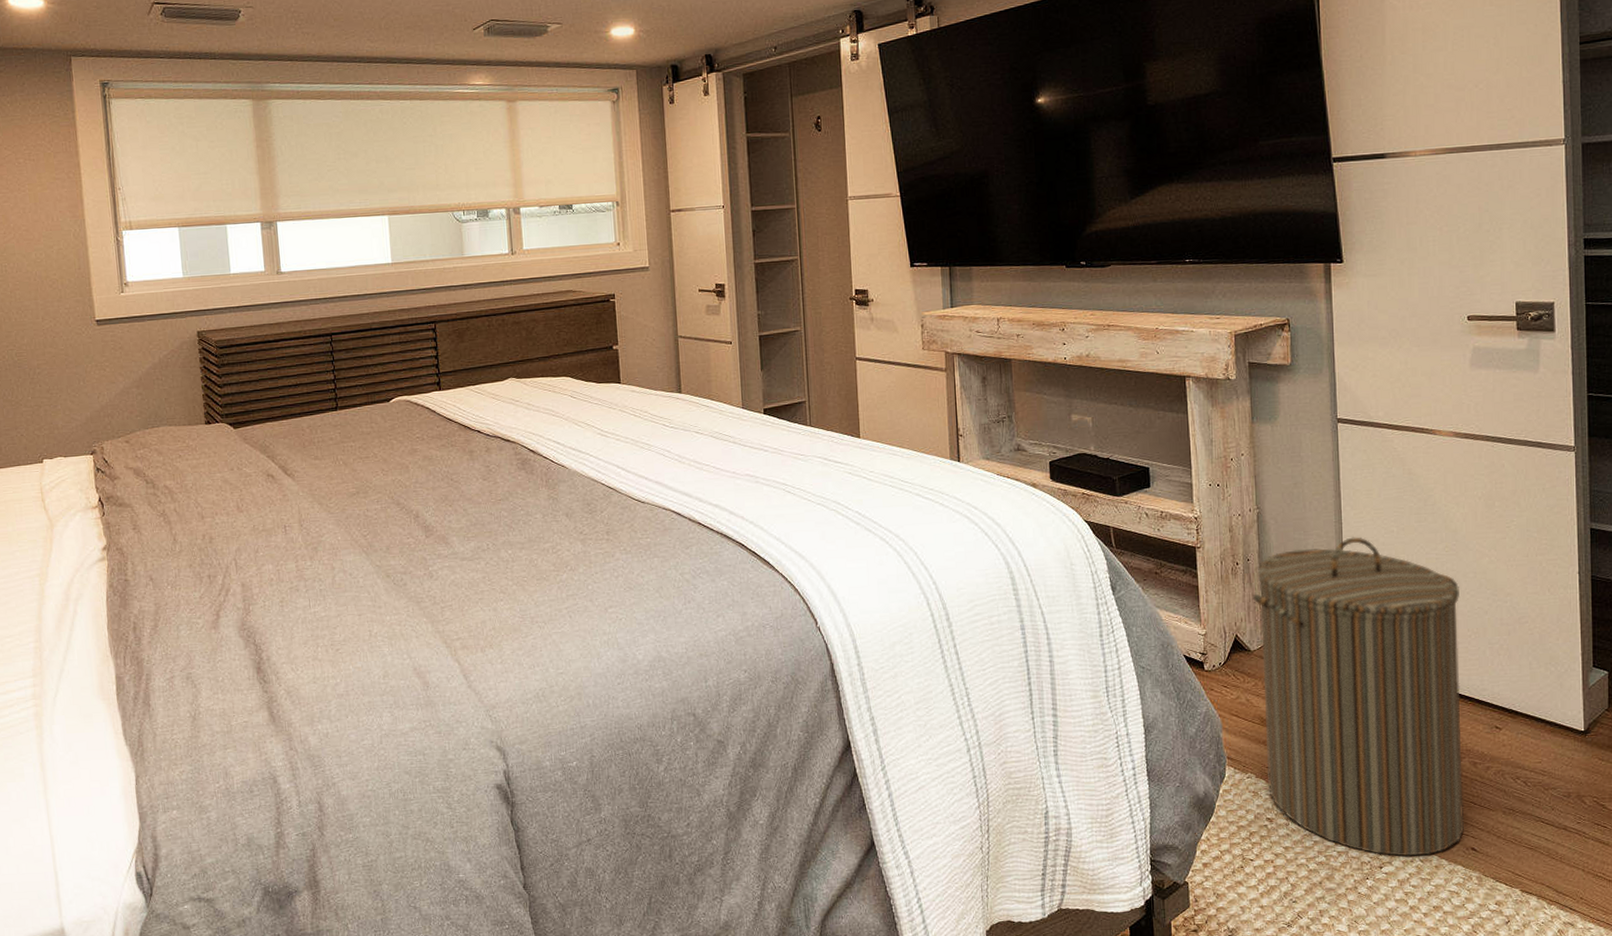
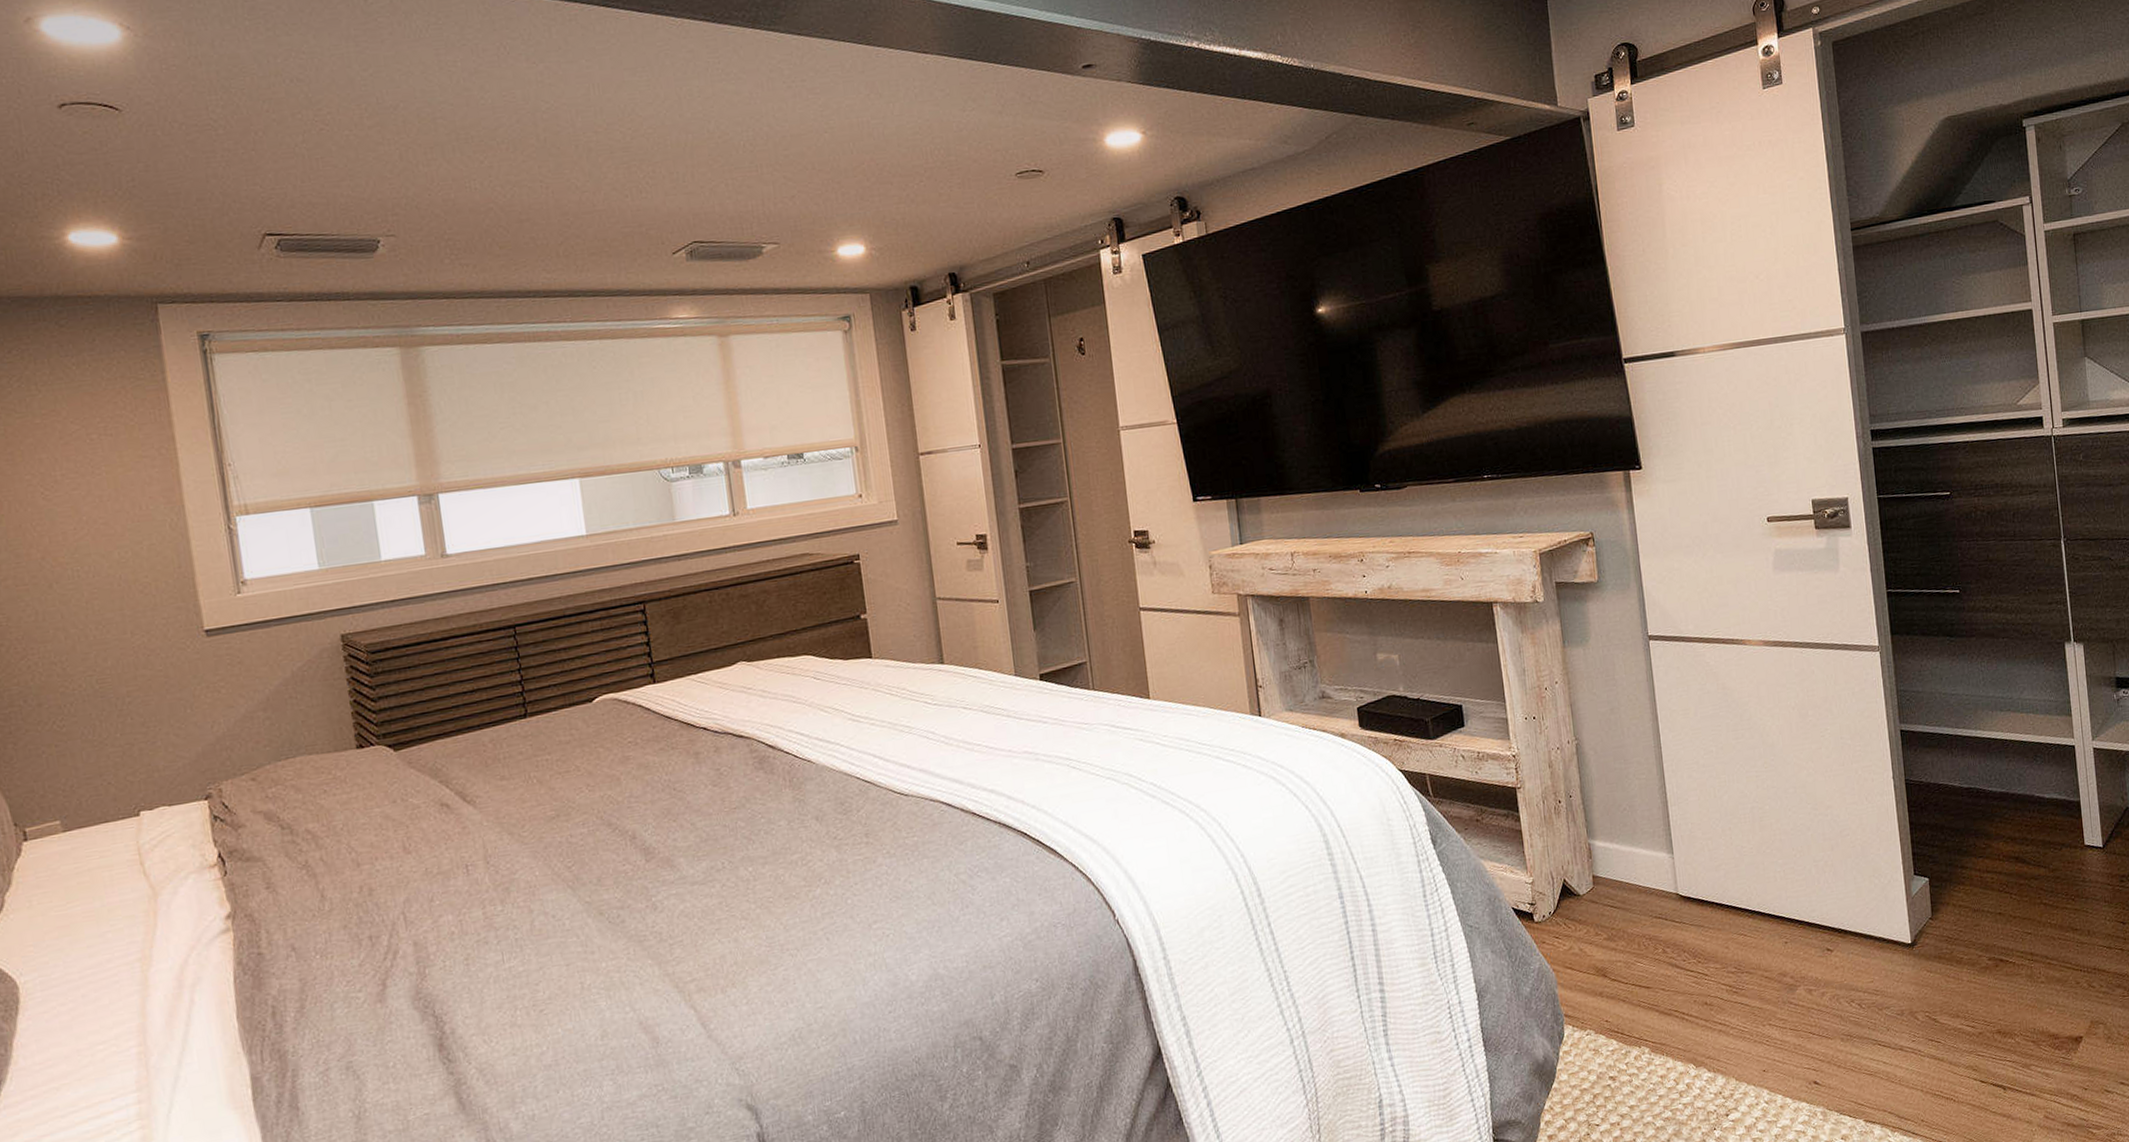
laundry hamper: present [1253,537,1465,857] -> none [1578,760,1806,1101]

